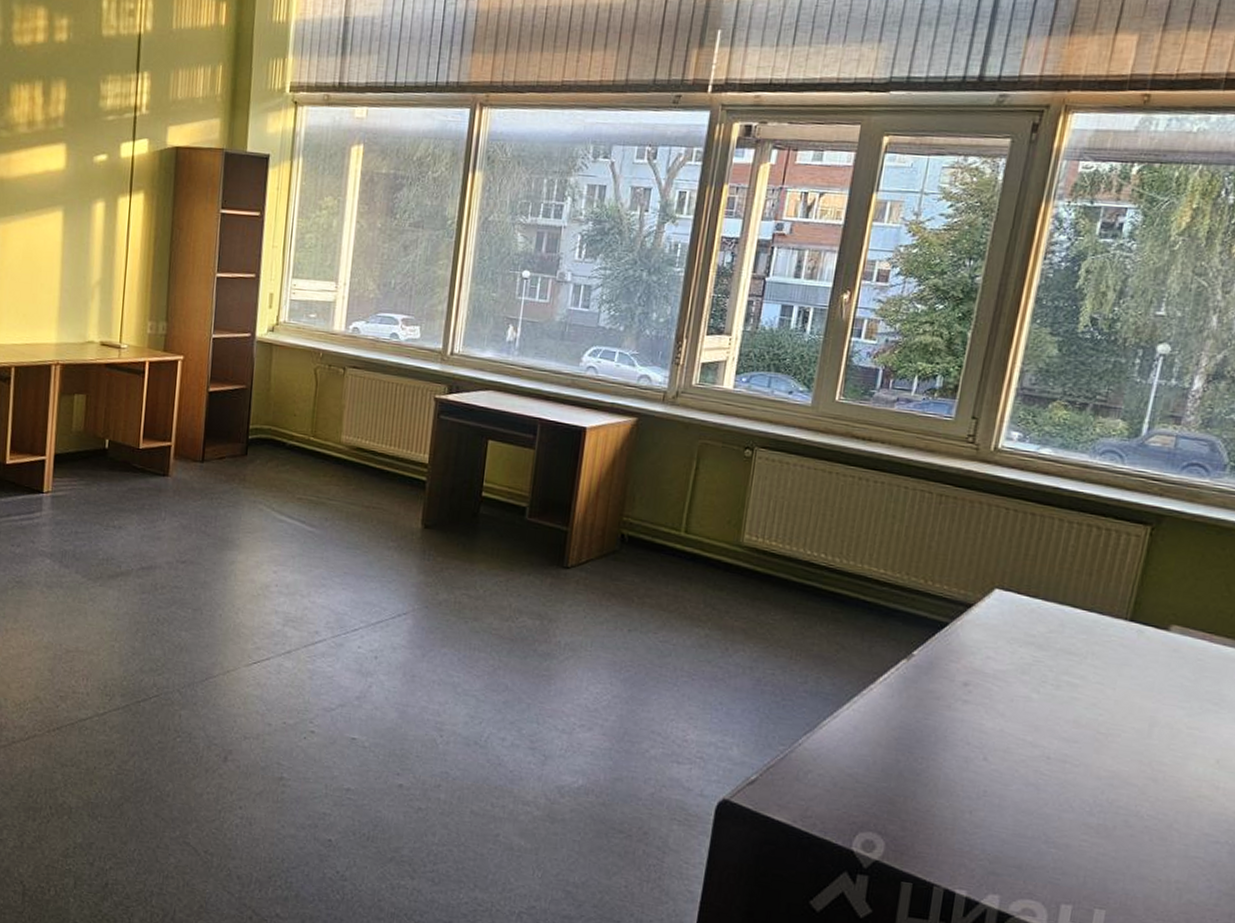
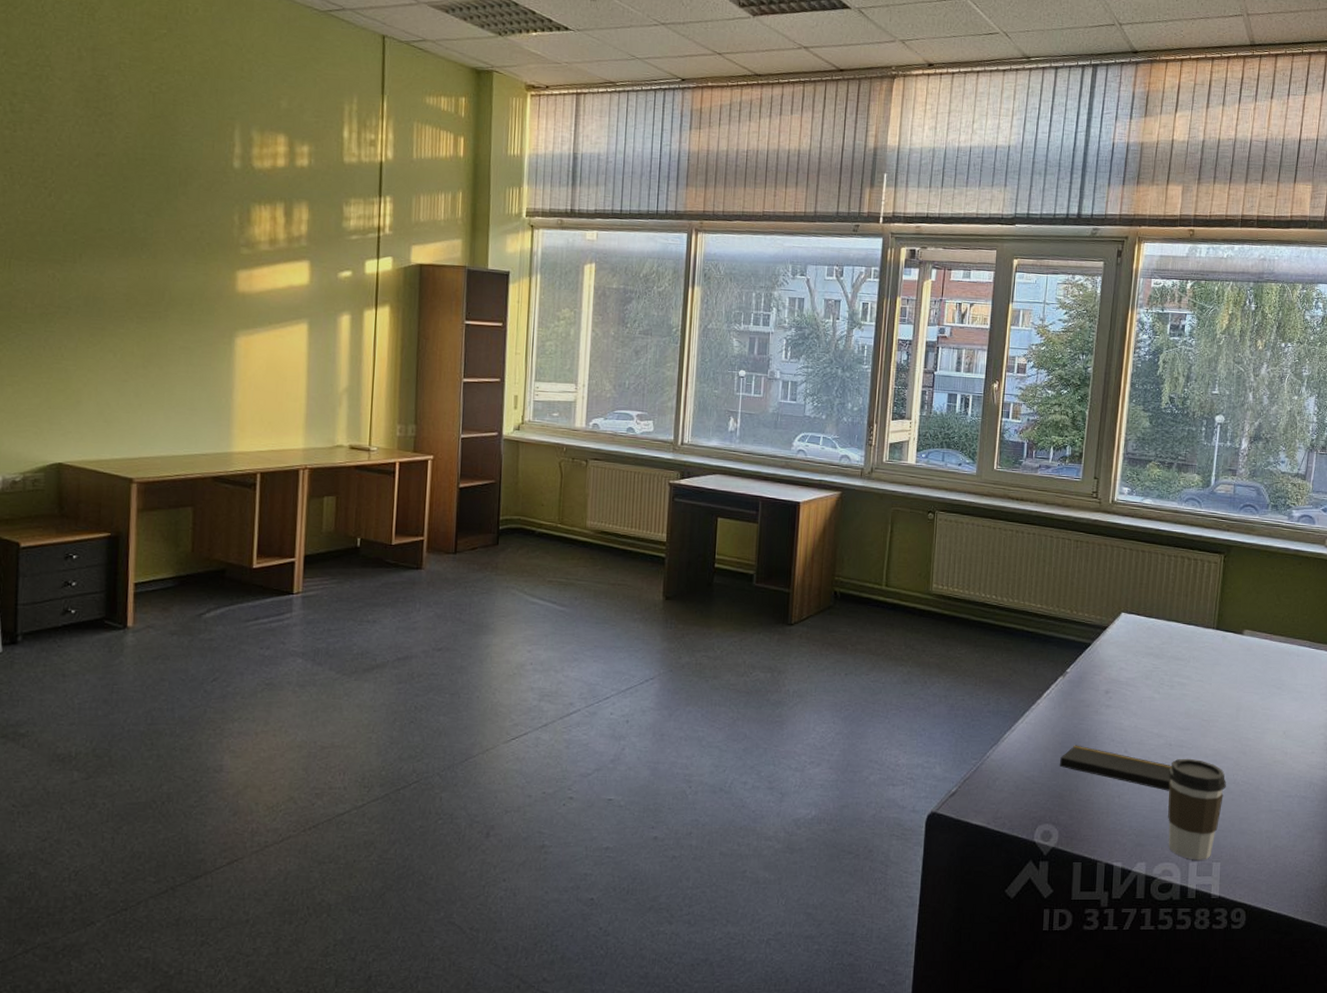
notepad: none [892,743,1049,814] -> present [1059,745,1173,791]
coffee cup: none [1034,776,1125,904] -> present [1167,758,1226,860]

